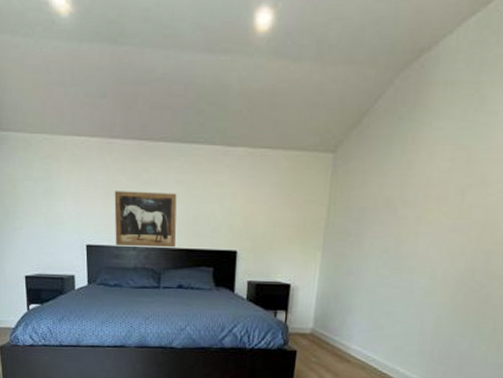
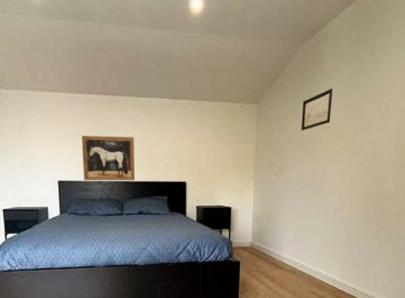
wall art: none [389,131,438,189] -> present [301,88,332,131]

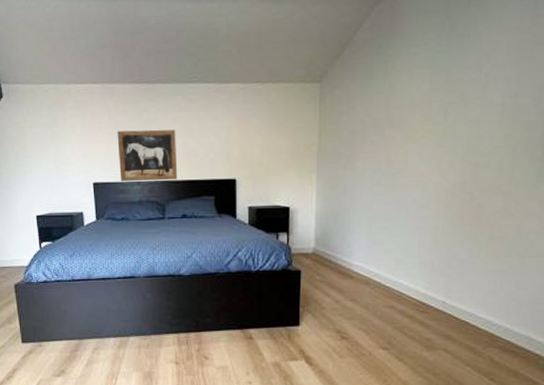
wall art: present [301,88,332,131] -> none [375,57,415,112]

